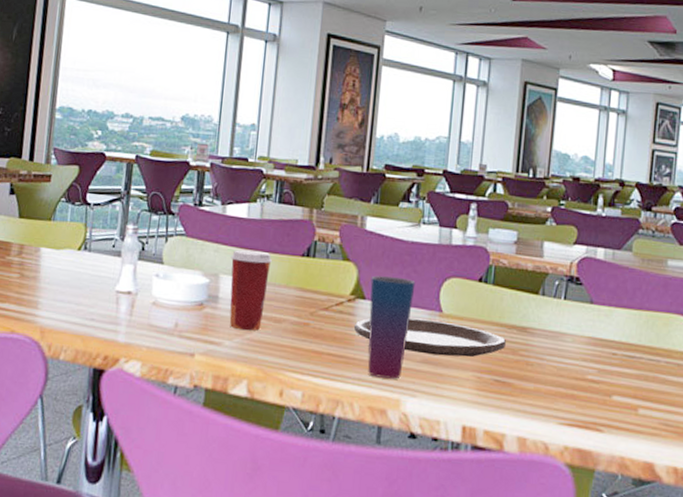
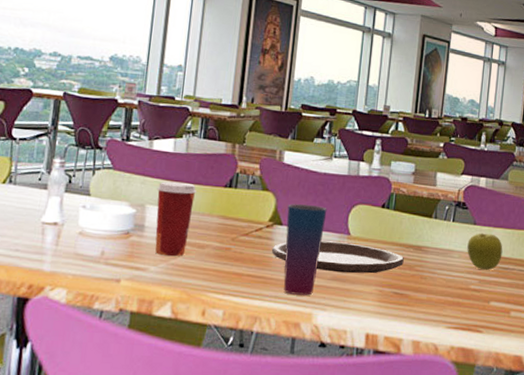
fruit: none [582,313,627,358] -> present [467,233,503,270]

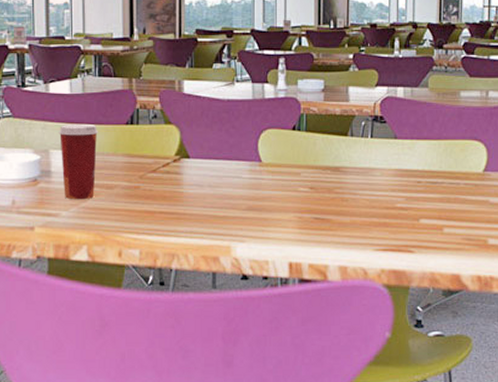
plate: present [271,240,404,274] -> none [181,170,322,202]
cup: present [283,204,327,295] -> none [193,135,235,228]
fruit: present [467,233,503,270] -> none [389,147,429,186]

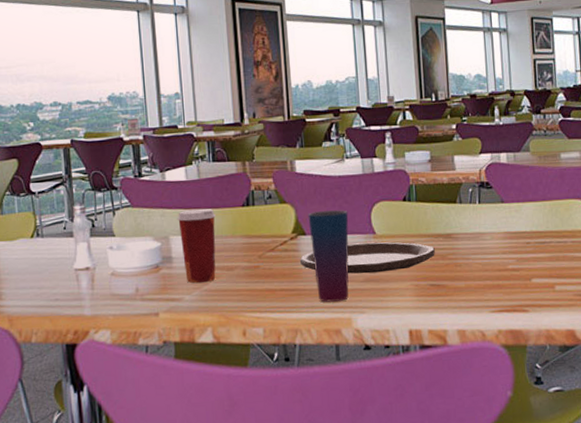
plate: none [181,170,322,202] -> present [299,241,435,274]
cup: none [193,135,235,228] -> present [308,210,349,302]

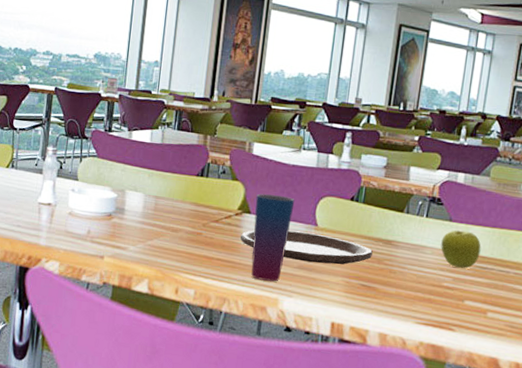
paper cup: present [177,208,216,284] -> none [133,169,171,238]
fruit: none [498,209,537,248] -> present [441,230,481,269]

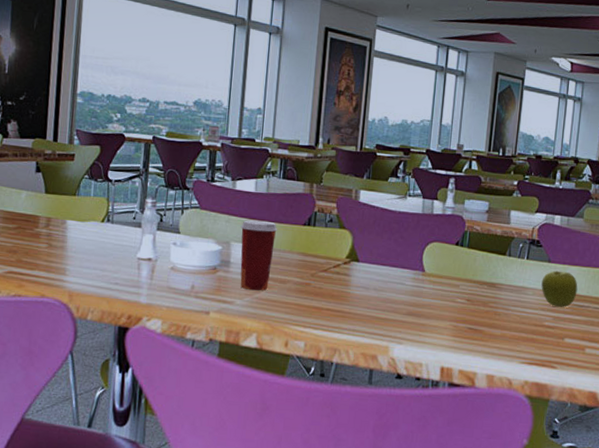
paper cup: none [133,169,171,238] -> present [240,220,277,291]
plate: present [240,230,373,265] -> none [349,277,478,310]
cup: present [251,193,295,282] -> none [361,241,402,329]

